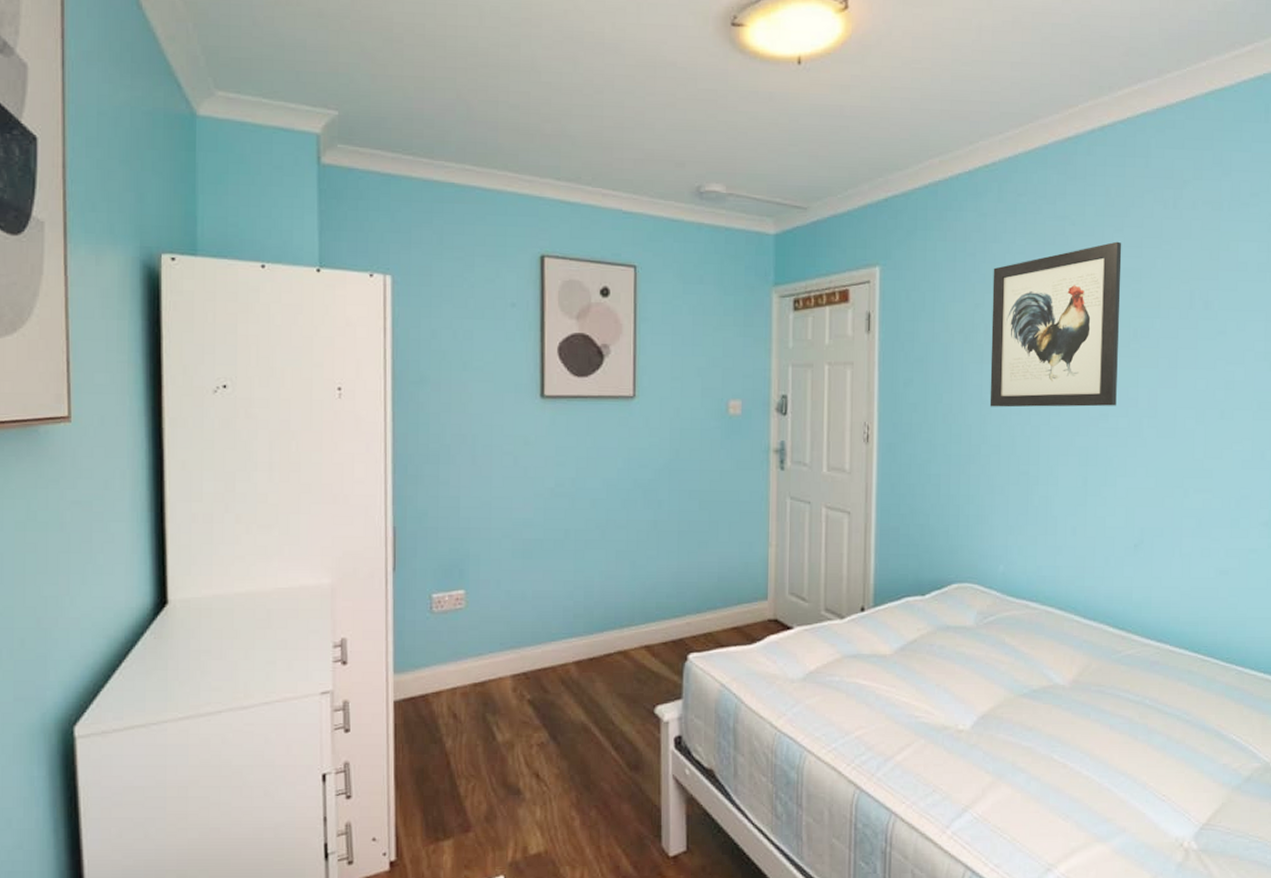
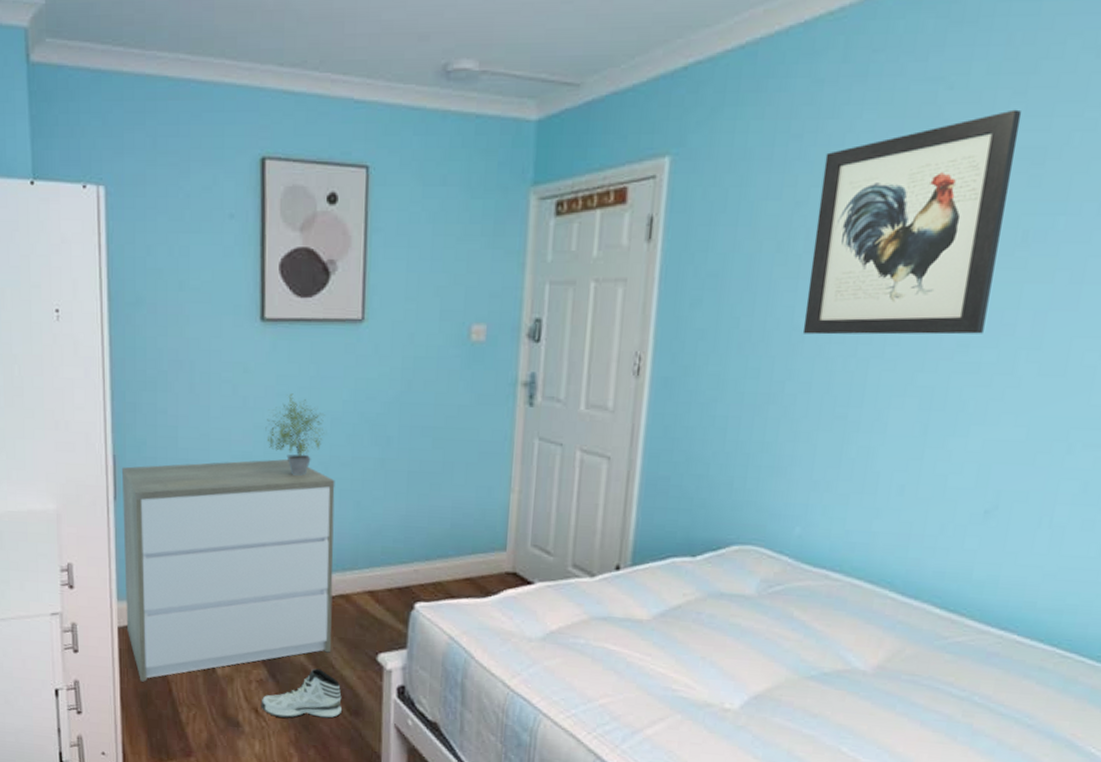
dresser: none [401,525,612,757] -> present [121,459,335,682]
sneaker: none [542,726,622,780] -> present [260,668,342,719]
potted plant: none [545,463,601,539] -> present [265,393,325,476]

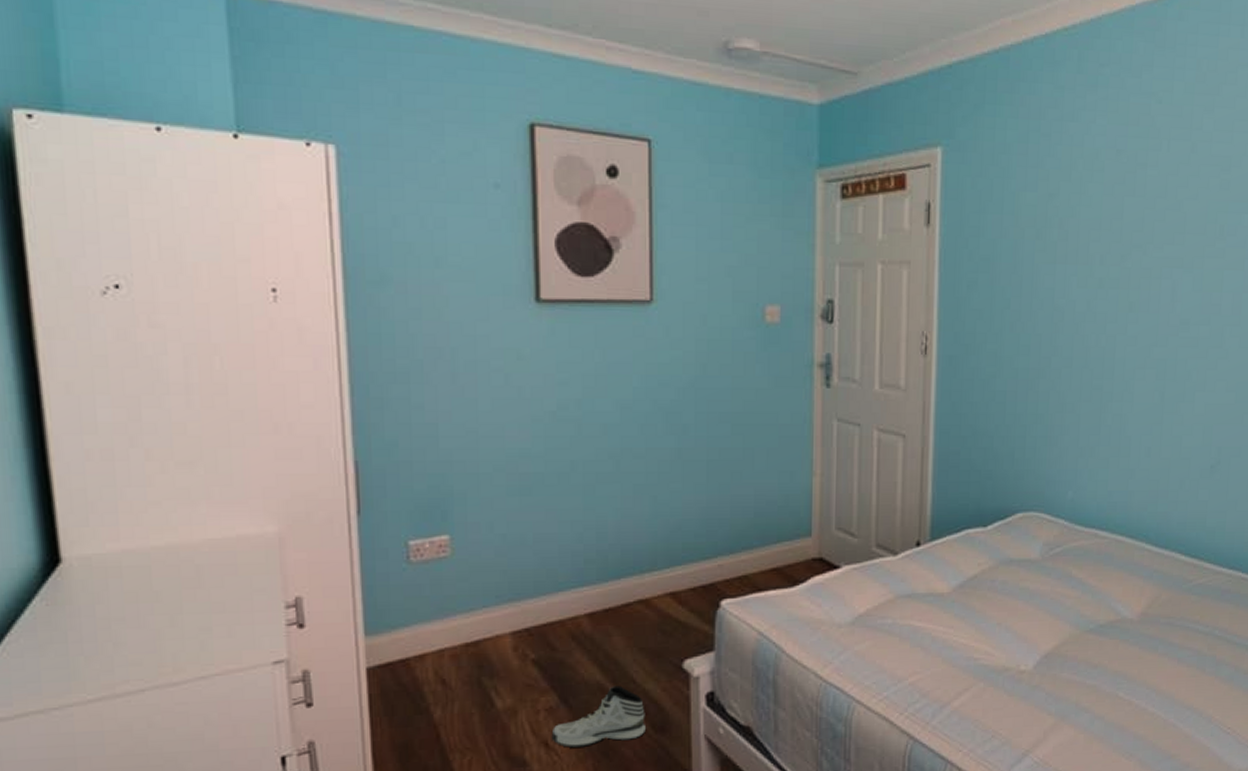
dresser: present [121,459,335,682] -> none [366,455,632,731]
potted plant: present [265,393,325,476] -> none [545,381,614,472]
wall art: present [802,109,1022,335] -> none [1062,123,1212,314]

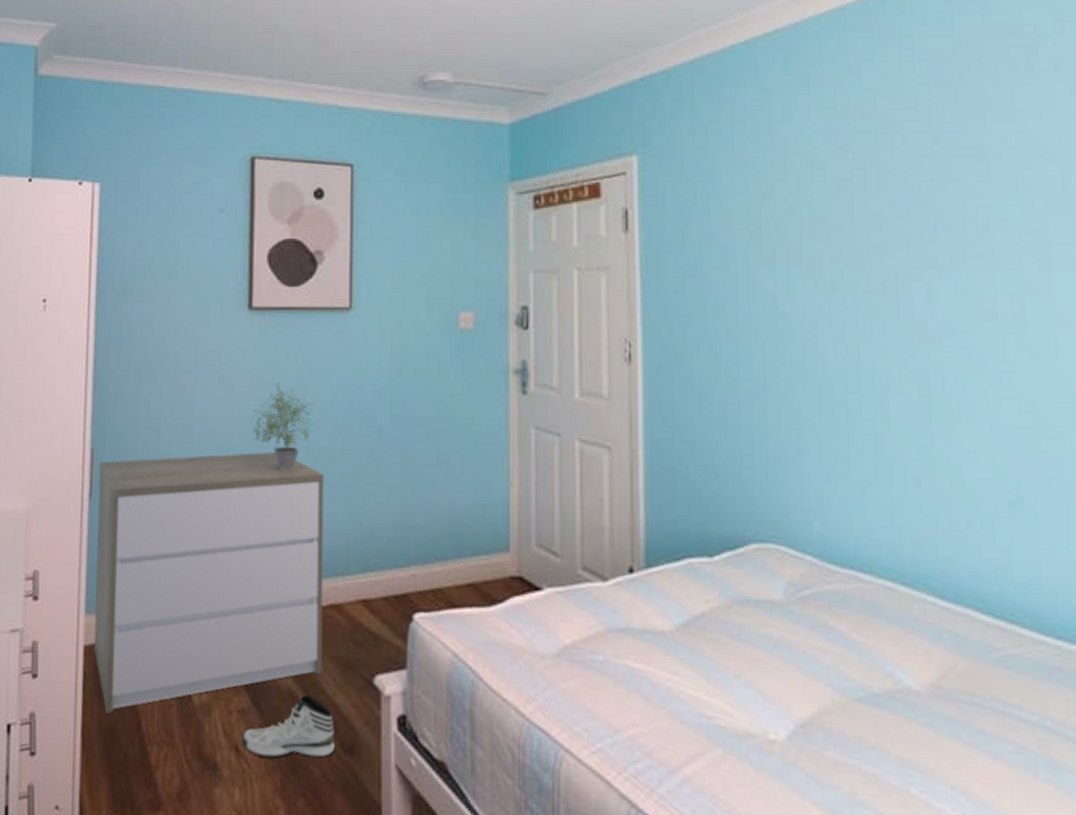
dresser: none [366,455,632,731] -> present [93,452,325,714]
potted plant: none [545,381,614,472] -> present [251,382,313,470]

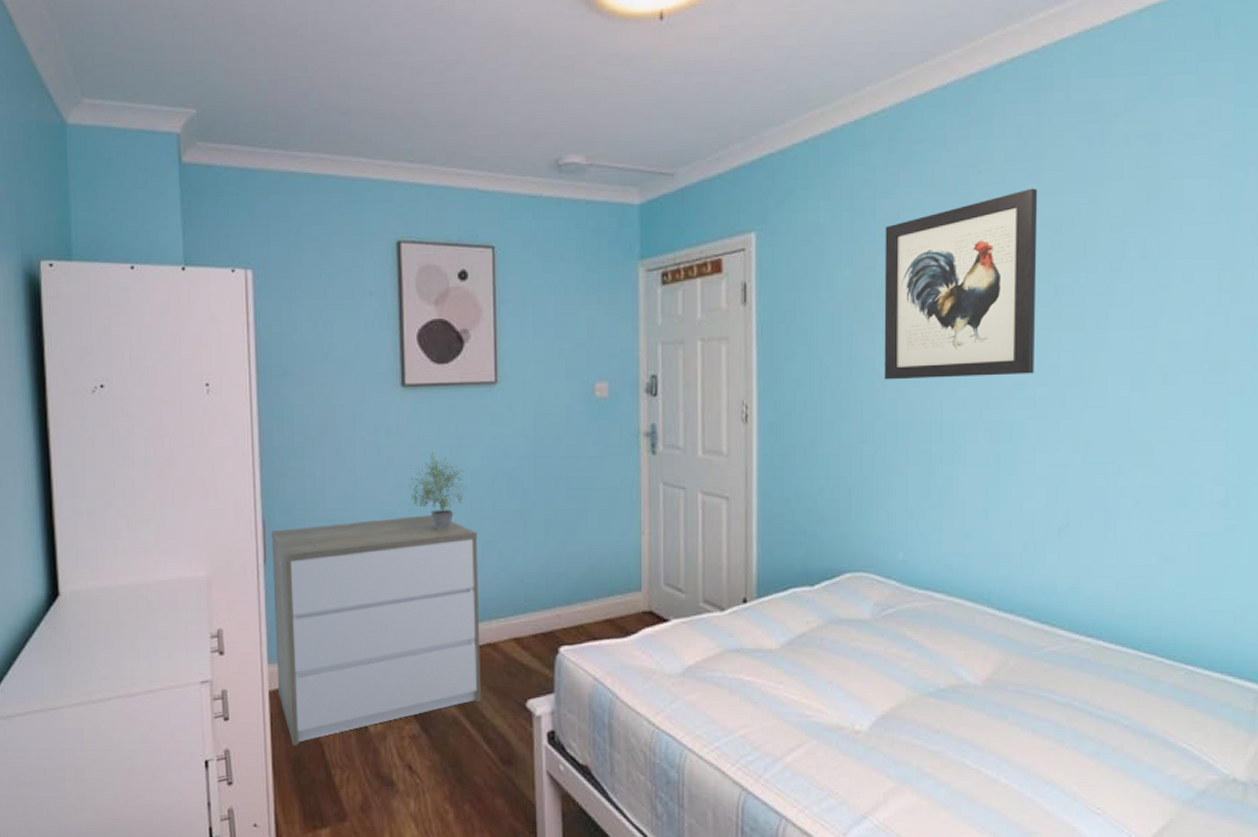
sneaker: present [242,694,335,758] -> none [414,719,494,773]
wall art: none [783,114,966,321] -> present [884,188,1038,380]

